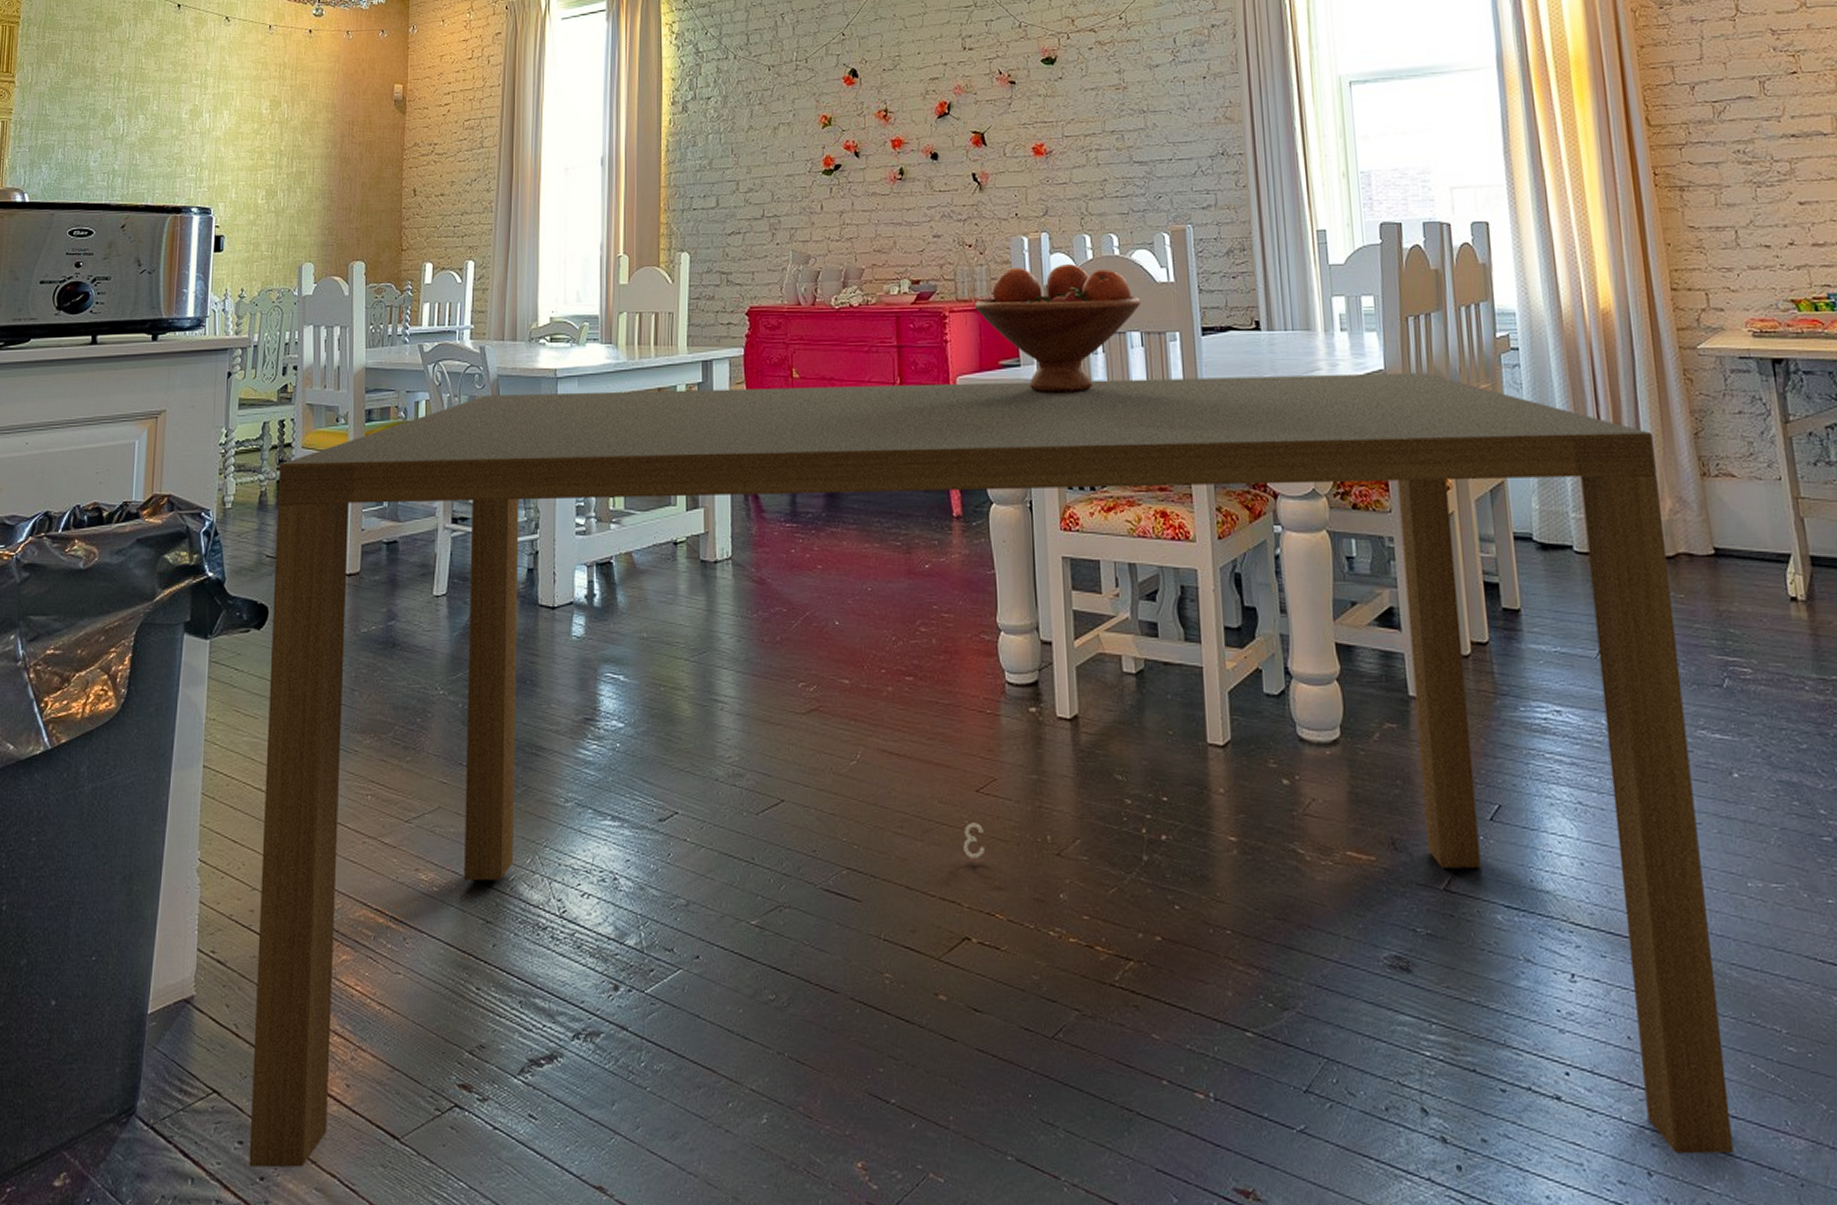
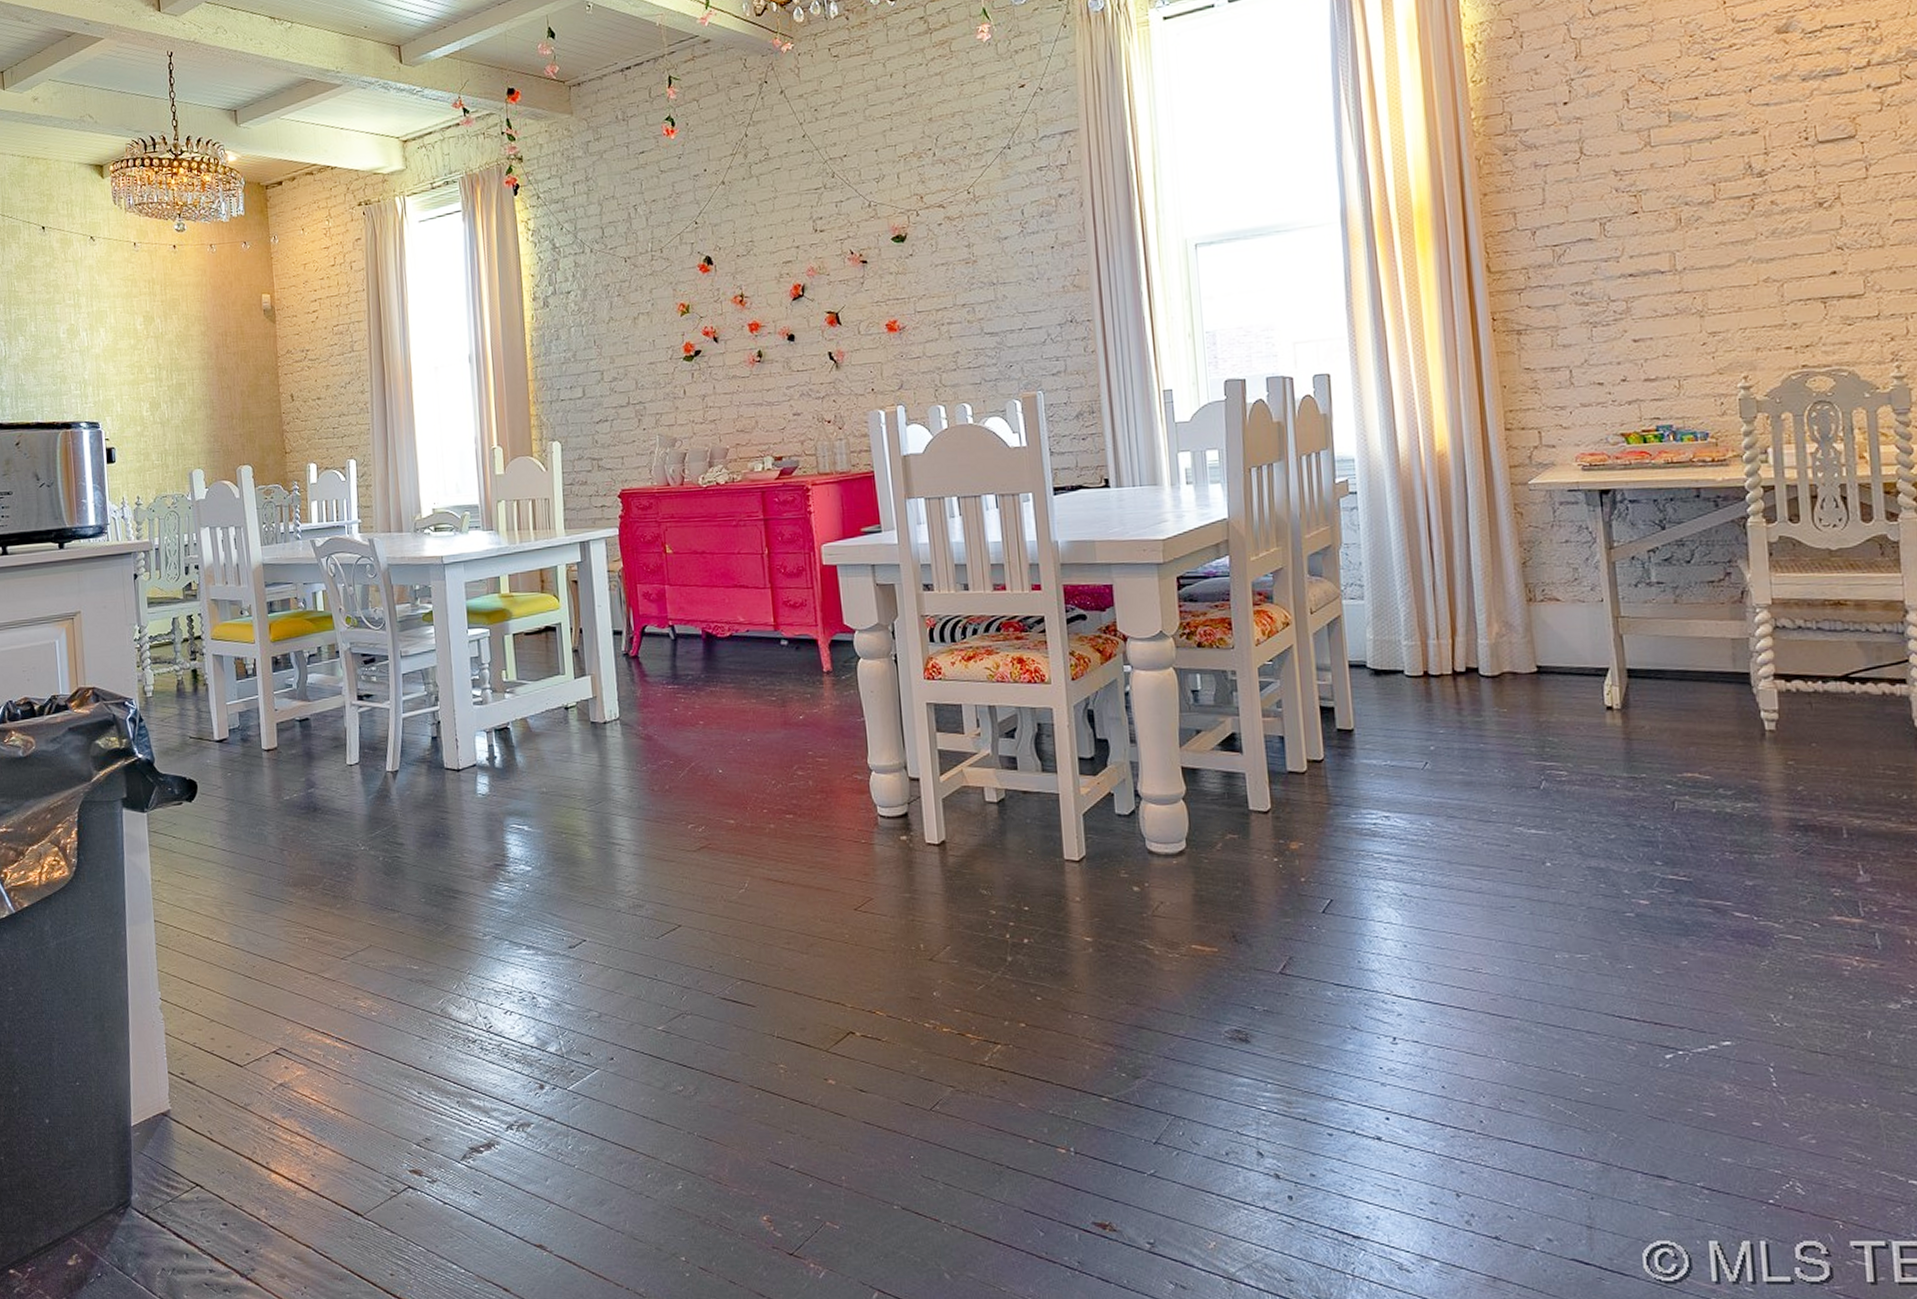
dining table: present [249,372,1734,1168] -> none [192,518,1533,1243]
fruit bowl: present [974,264,1141,394] -> none [835,434,995,556]

